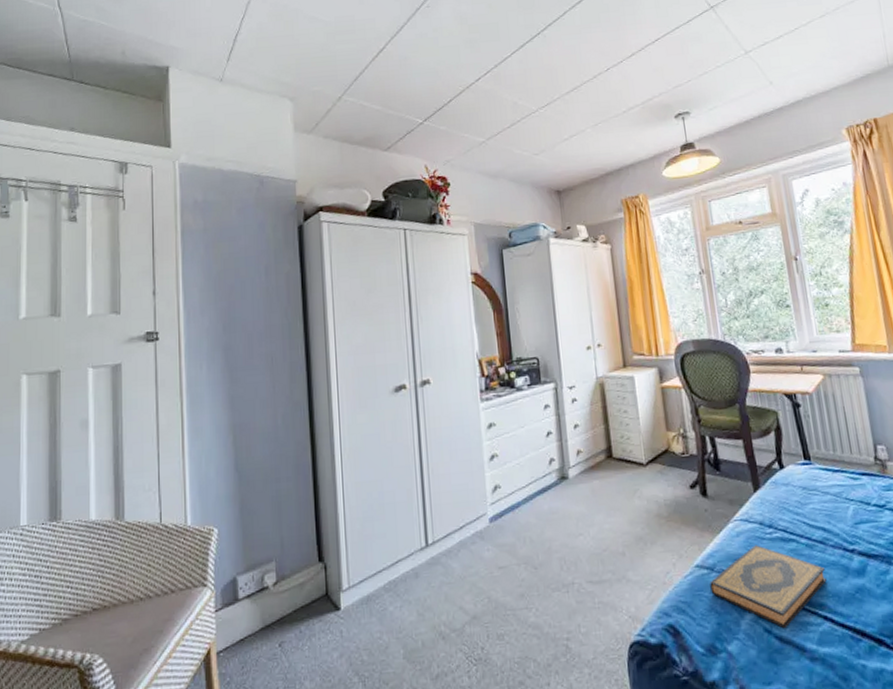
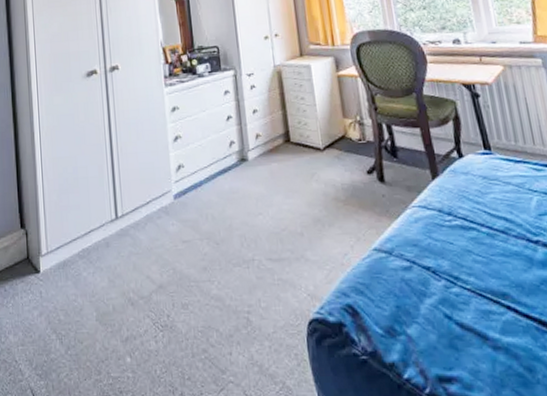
hardback book: present [710,545,827,629] -> none [388,232,510,316]

